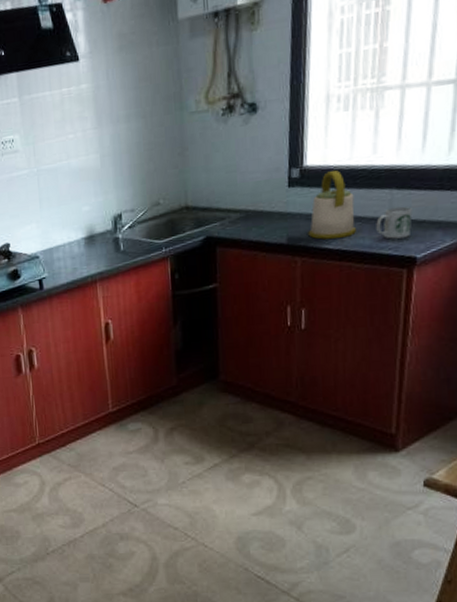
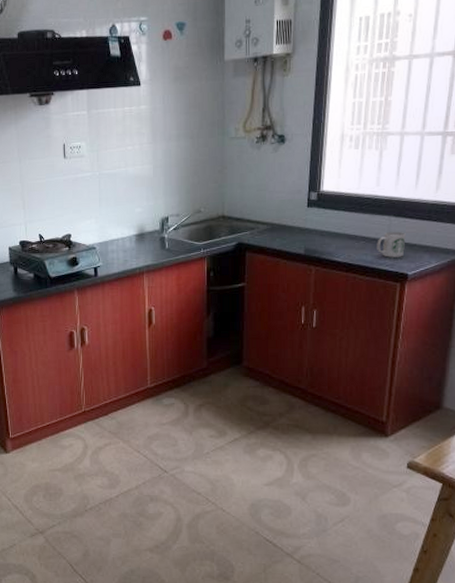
kettle: present [308,170,356,240] -> none [322,197,360,253]

